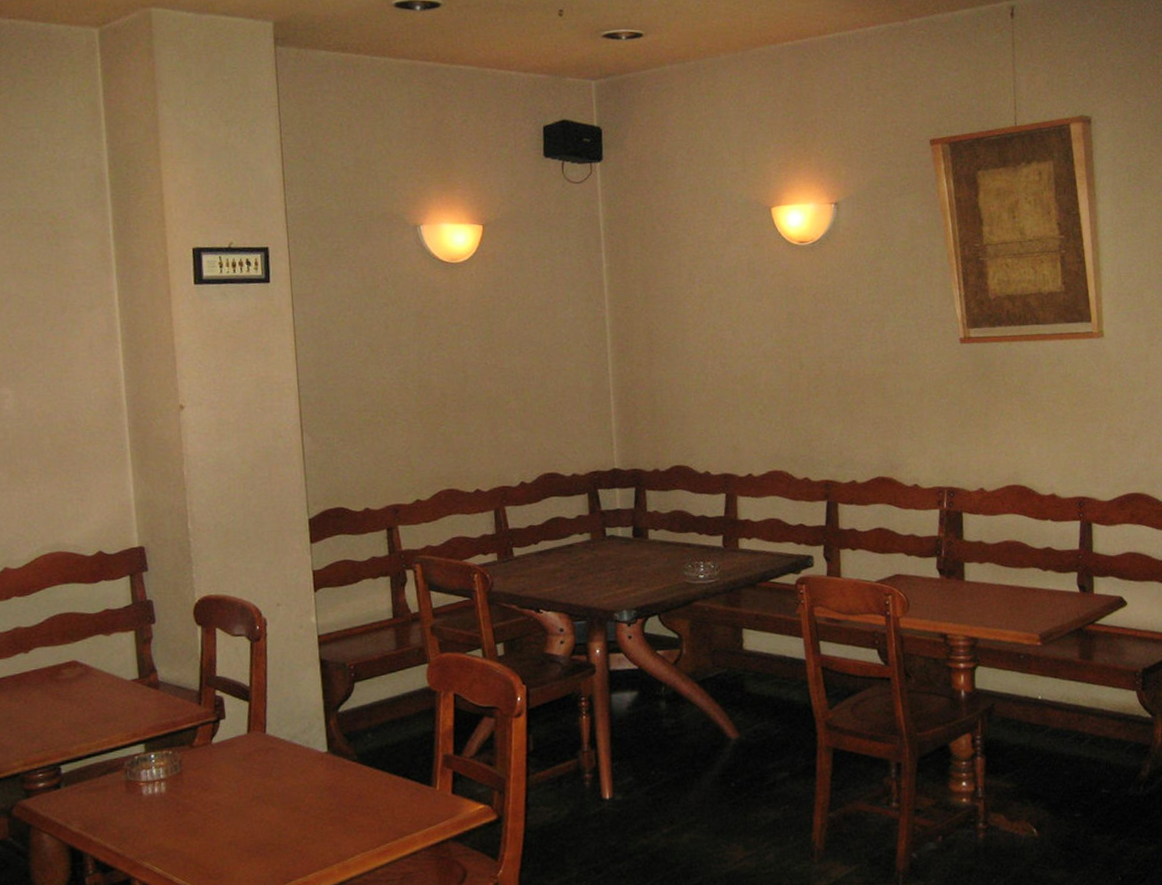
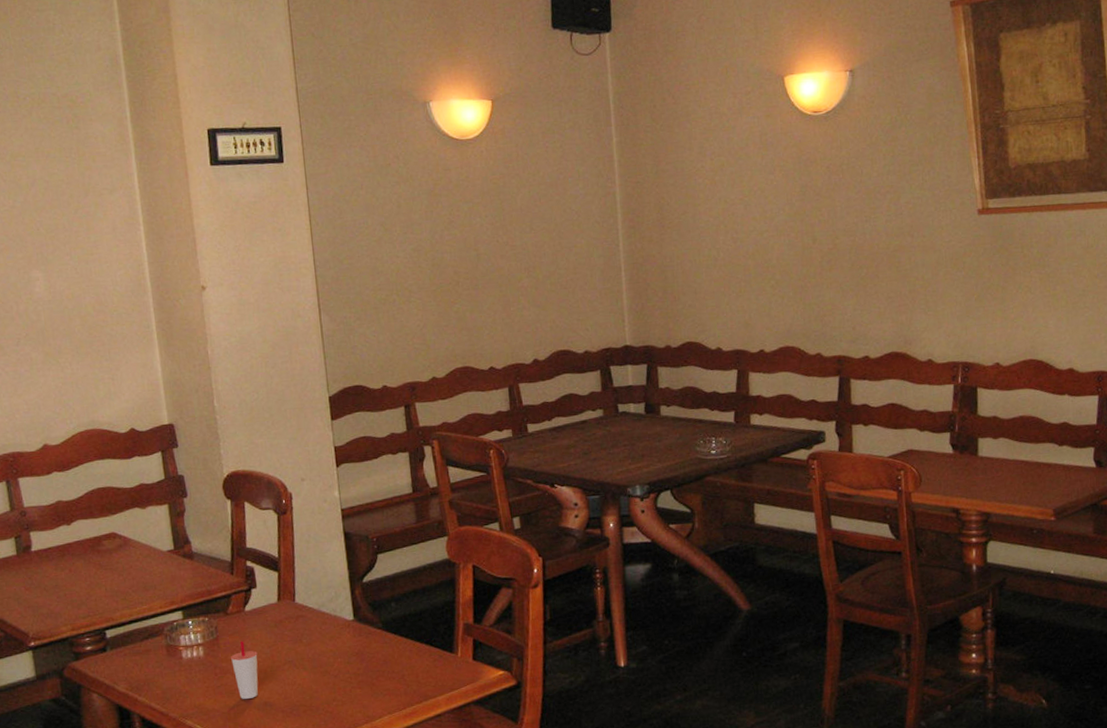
cup: none [194,775,224,838] -> present [230,641,259,699]

